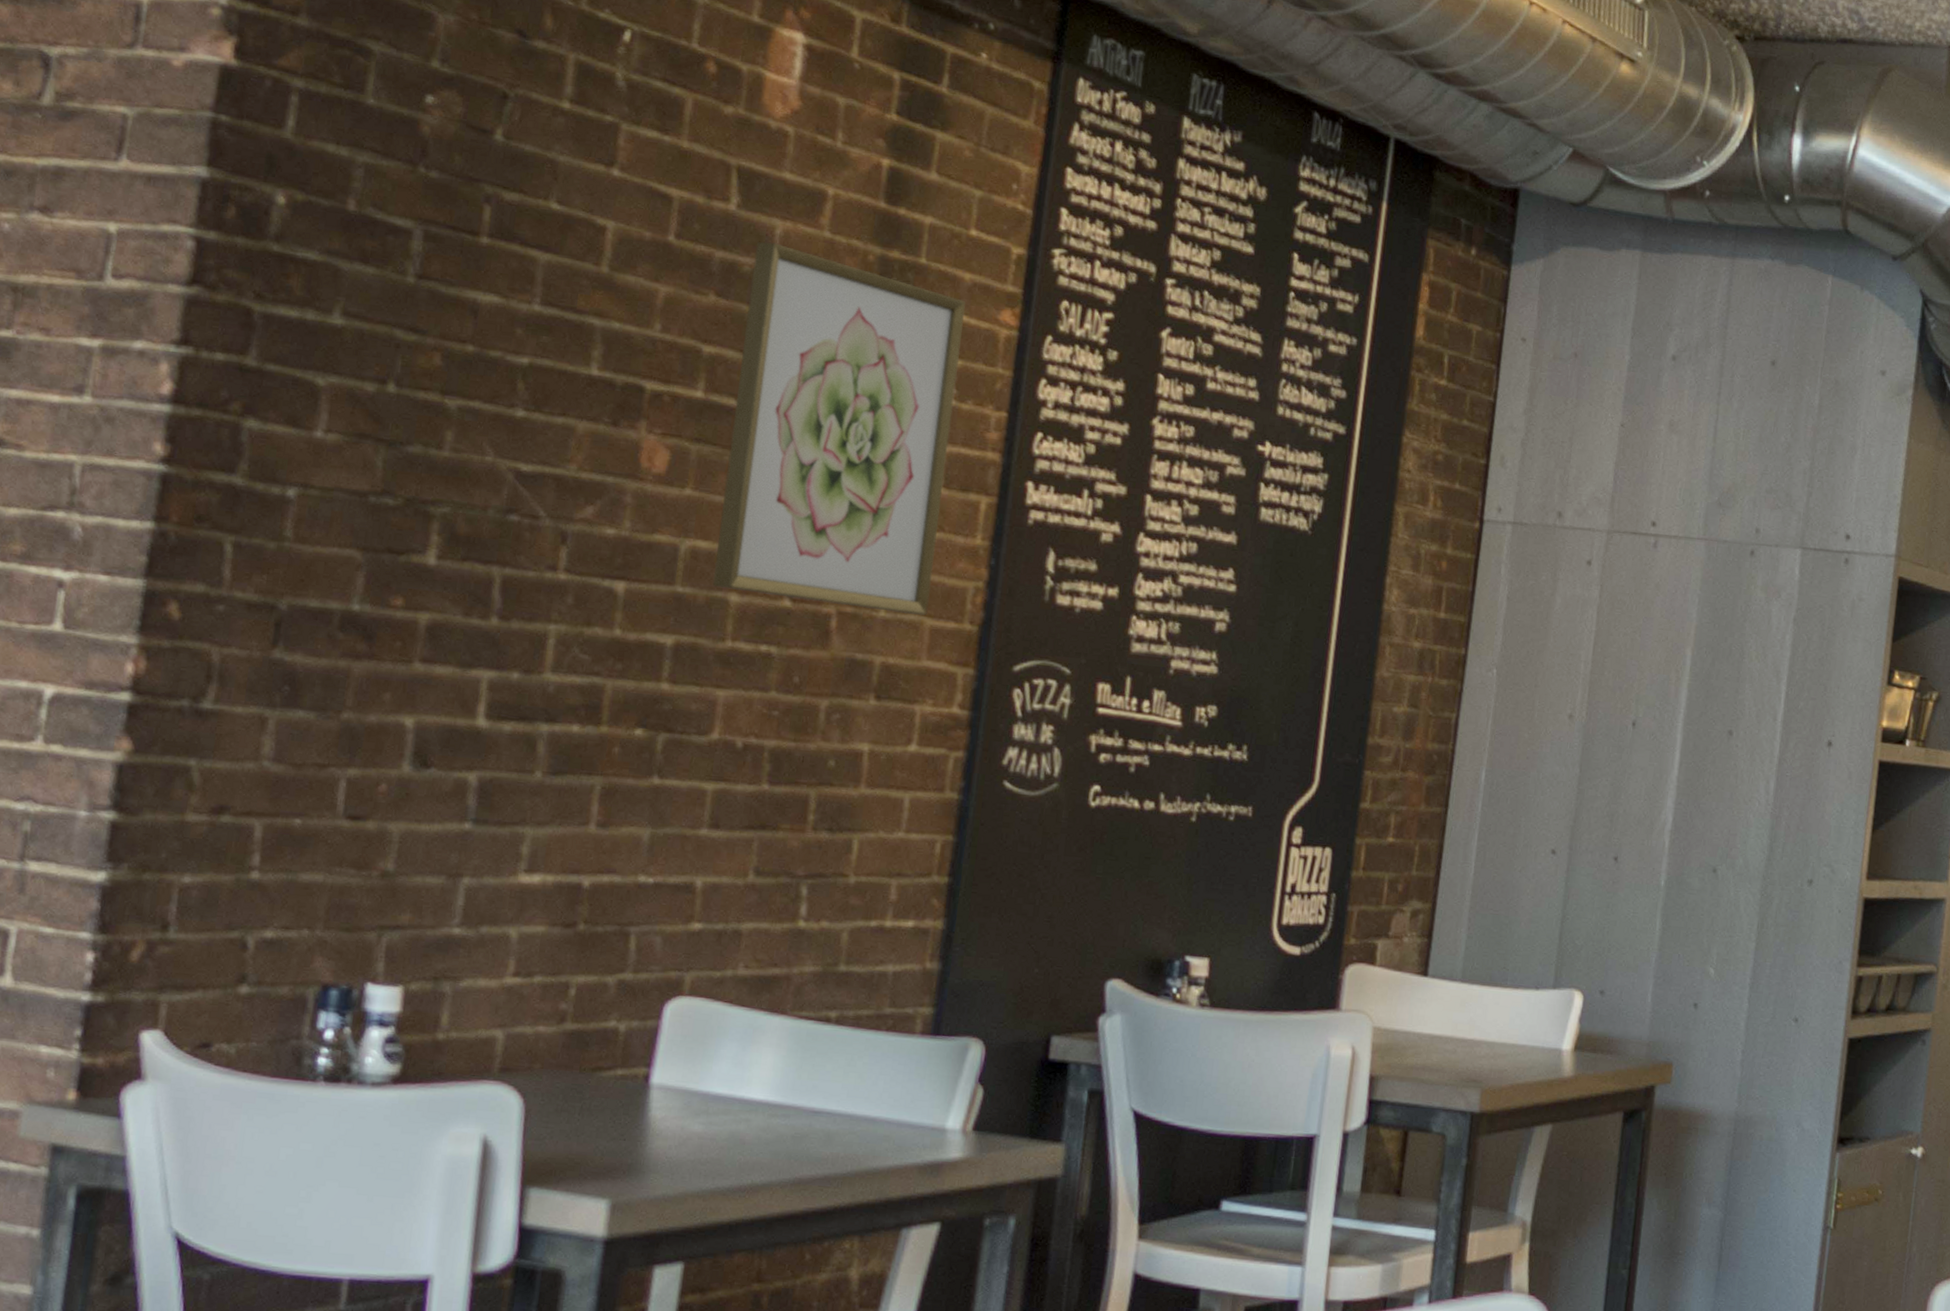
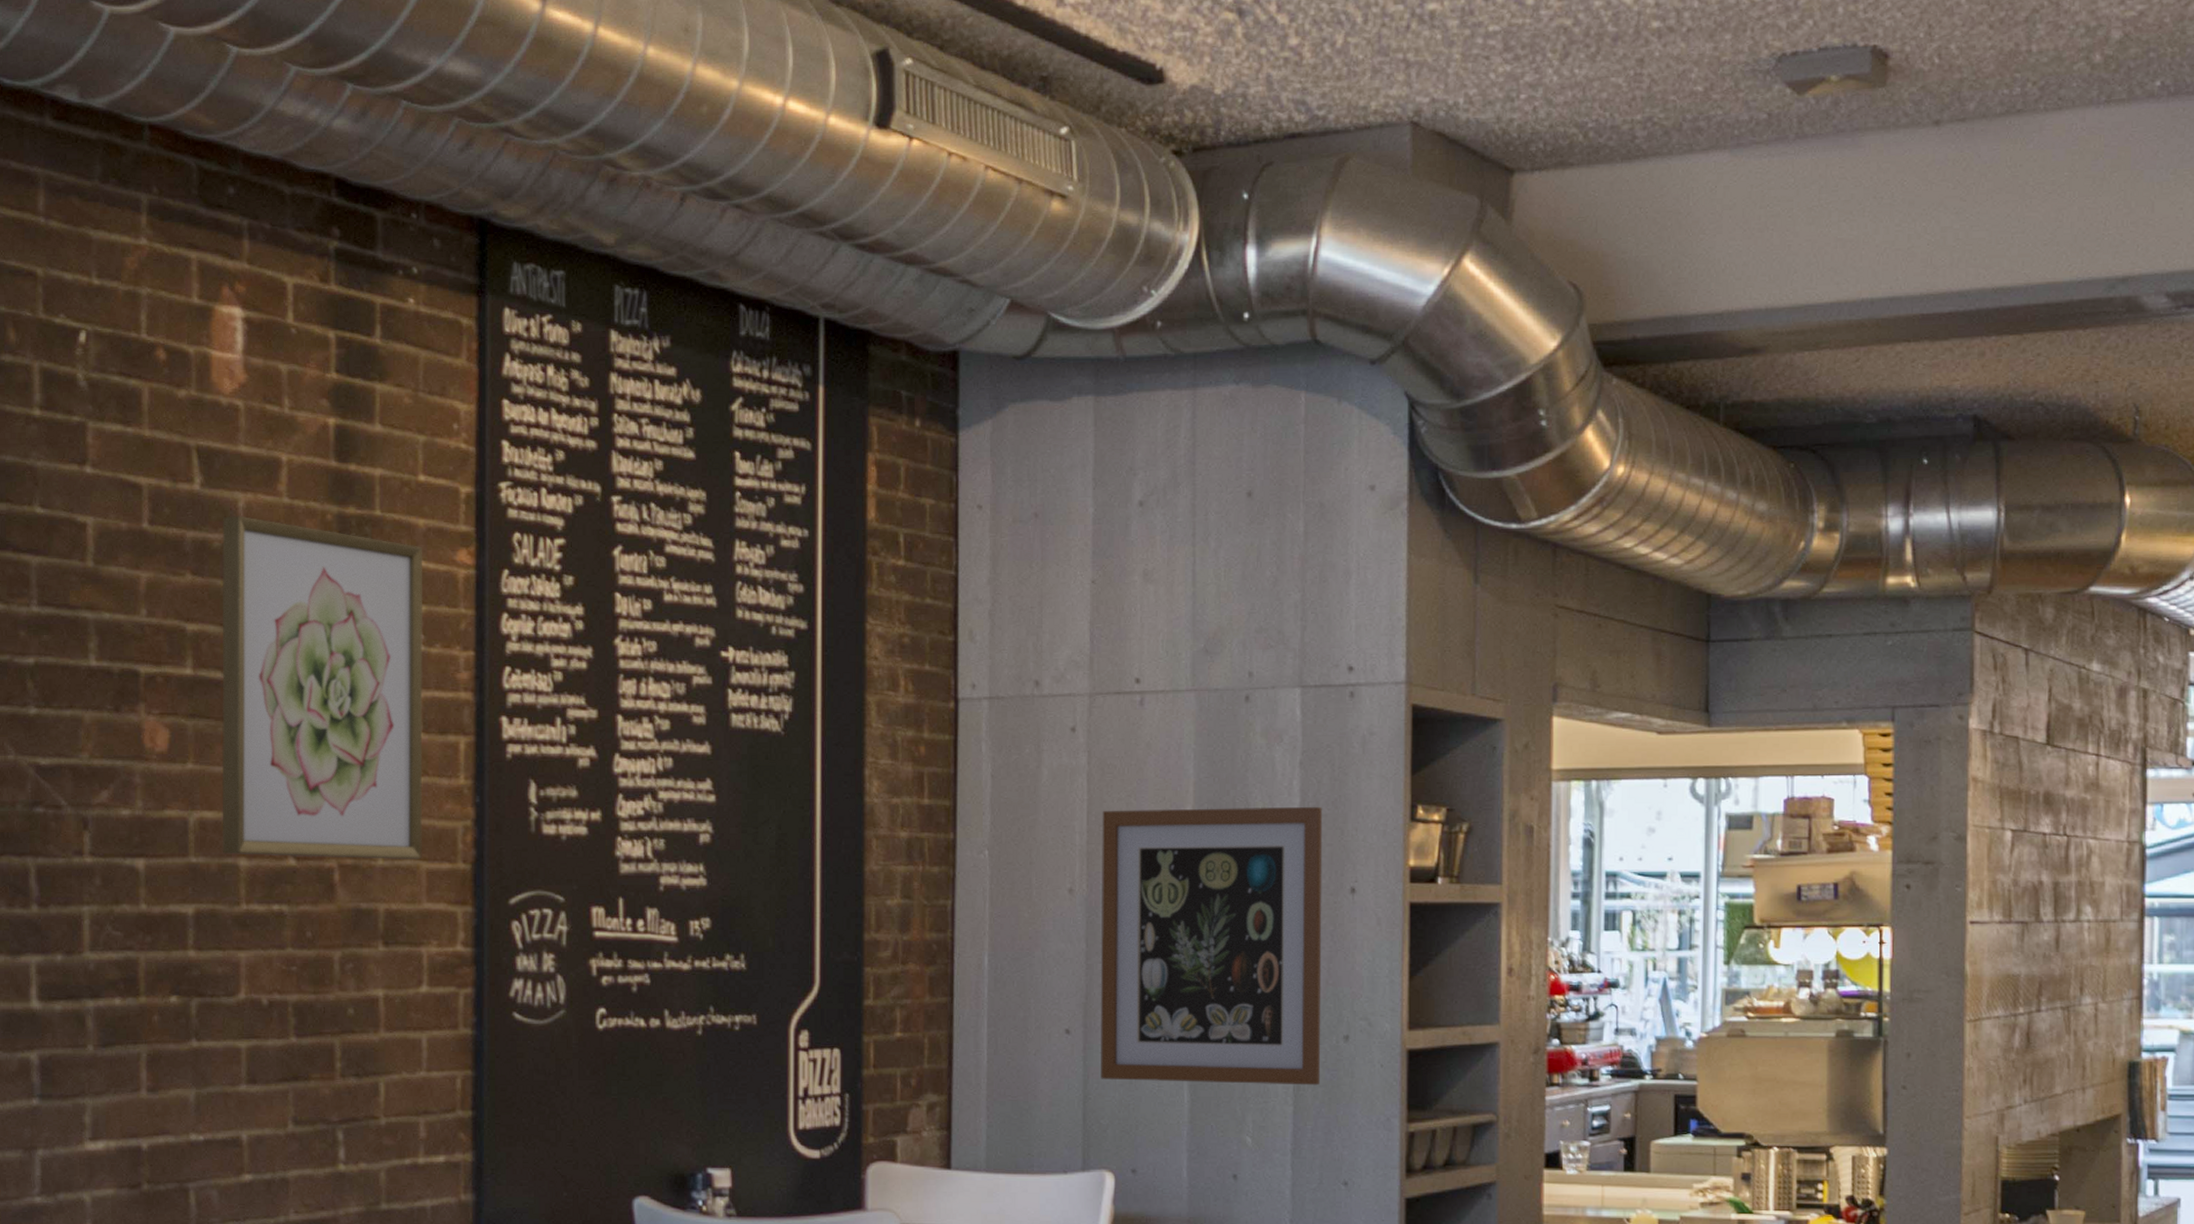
wall art: none [1580,643,1810,925] -> present [1100,806,1323,1086]

